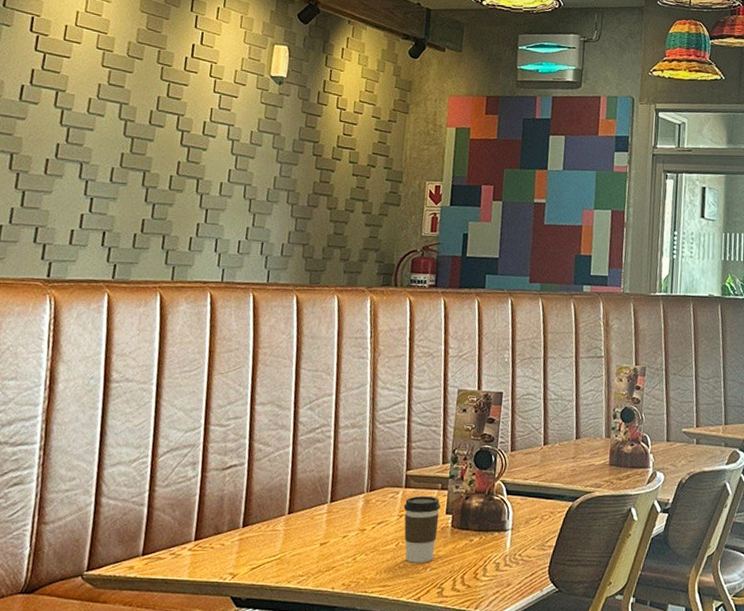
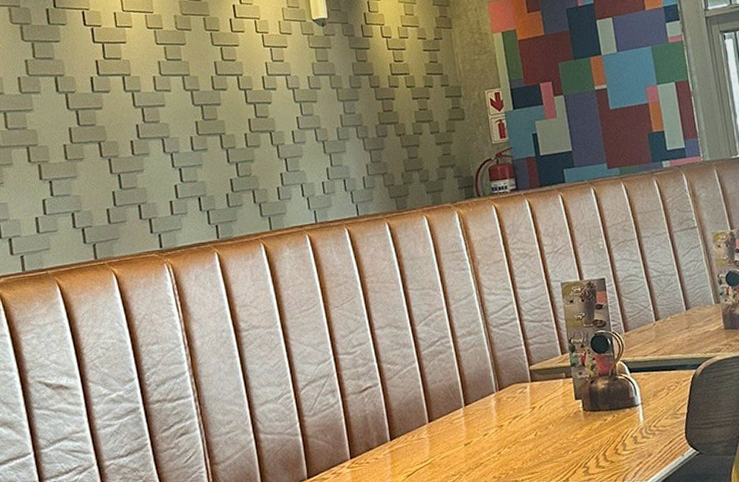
coffee cup: present [403,495,440,563] -> none [533,385,573,449]

